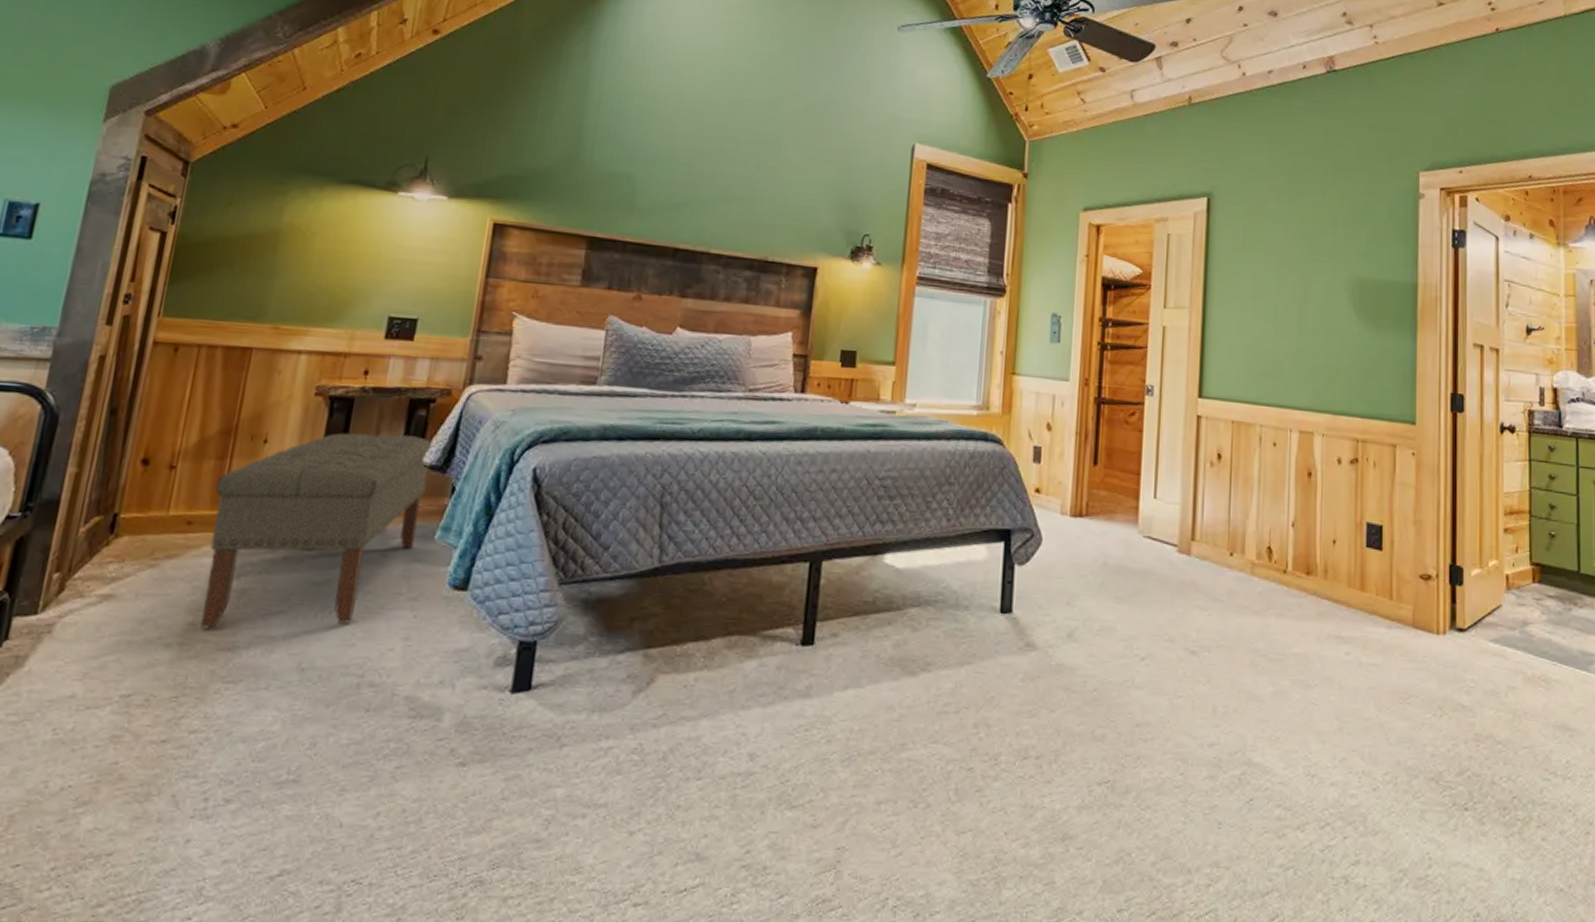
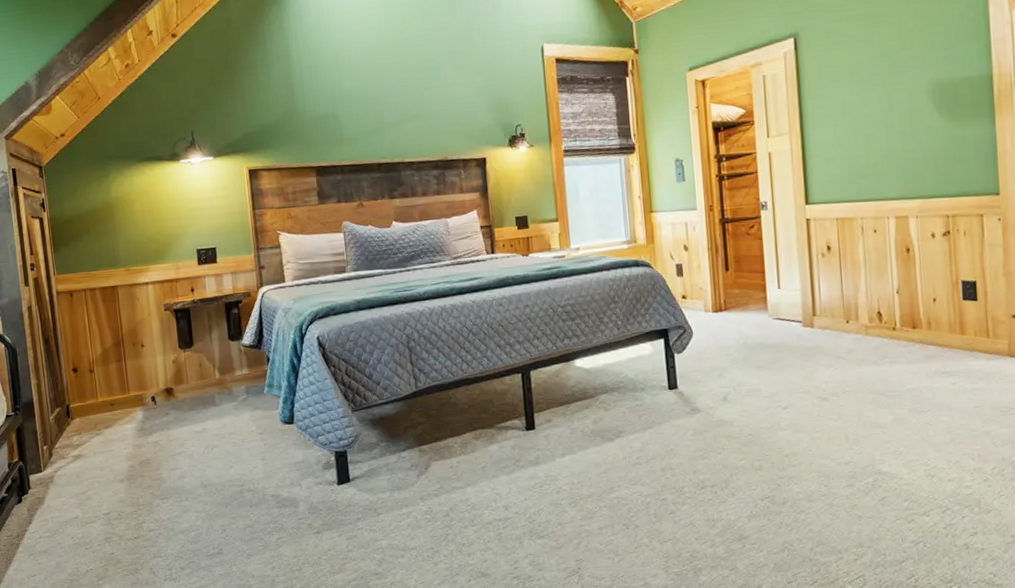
bench: present [200,433,434,629] -> none [120,327,253,469]

